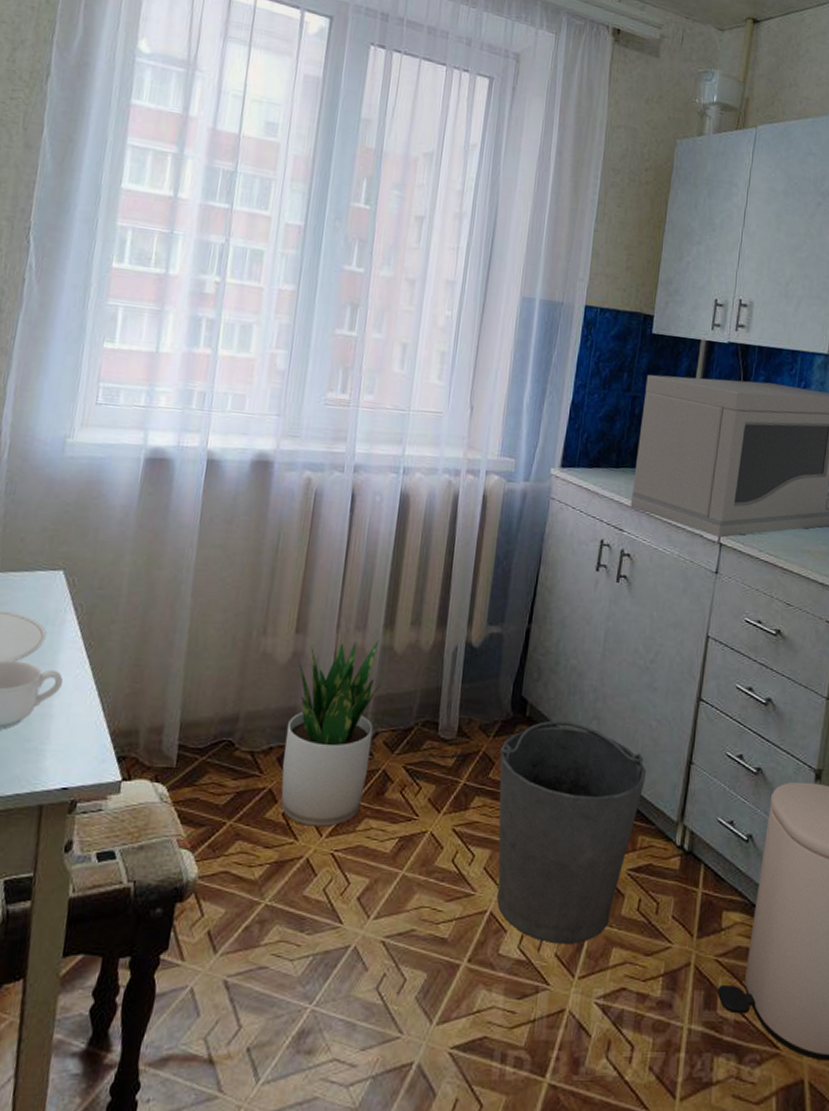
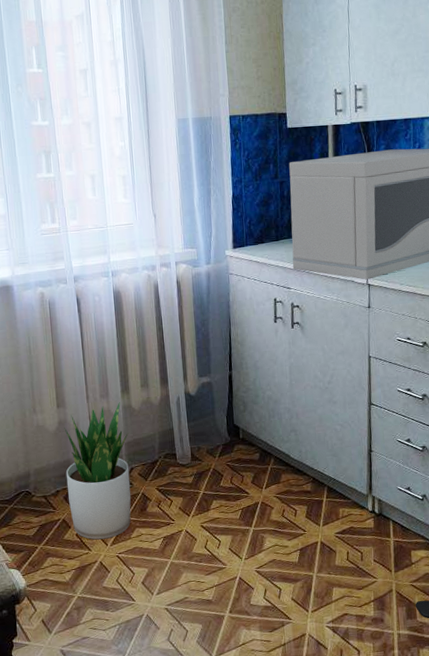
bucket: present [496,720,646,944] -> none [226,436,338,592]

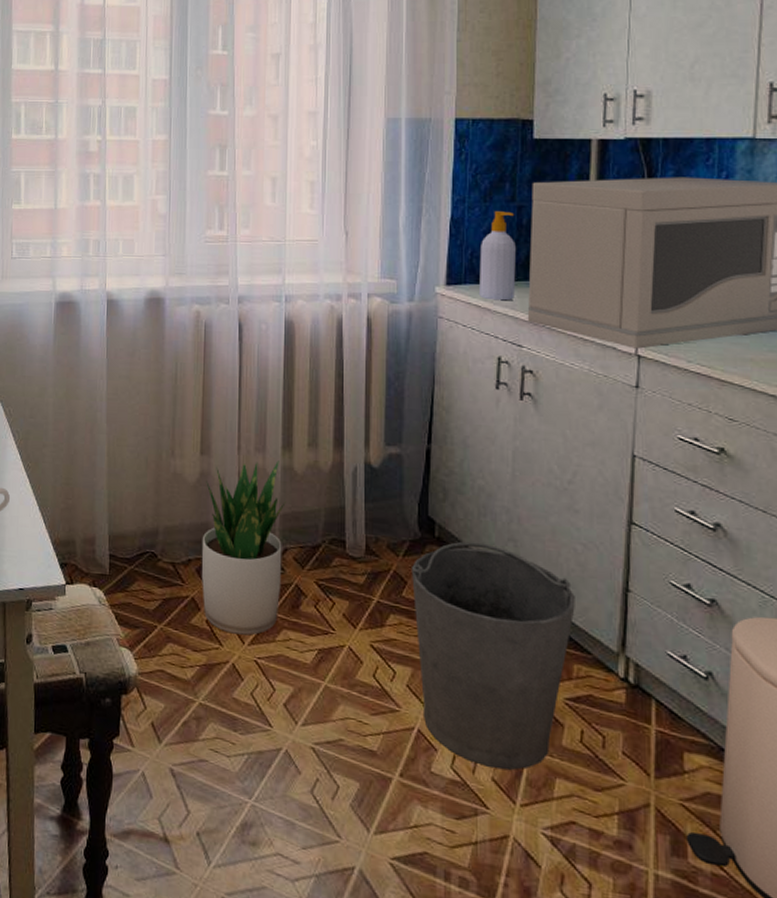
bucket: none [226,436,338,592] -> present [412,541,575,770]
soap bottle: none [255,186,283,257] -> present [479,211,516,301]

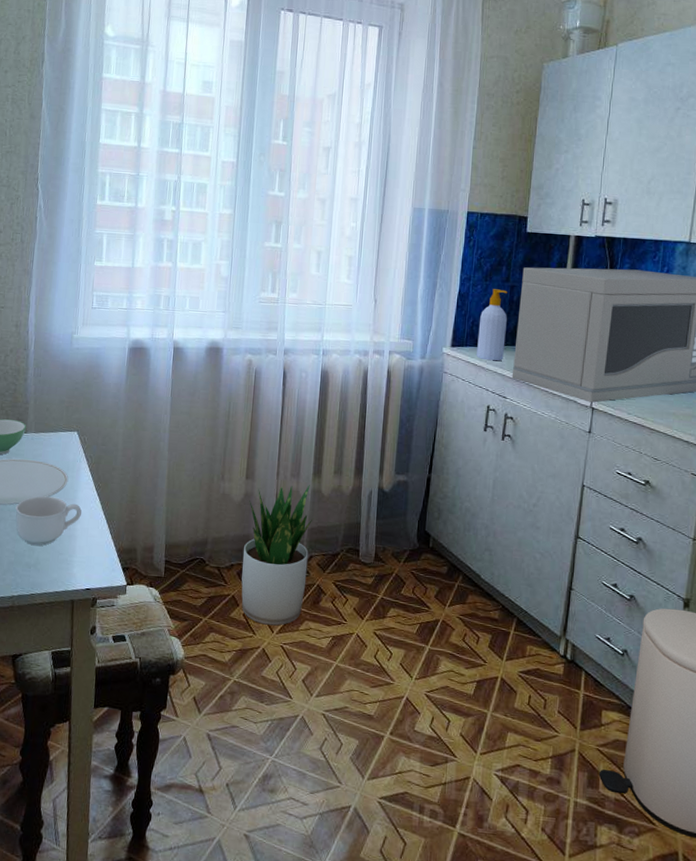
bucket: present [412,541,575,770] -> none [409,551,532,727]

